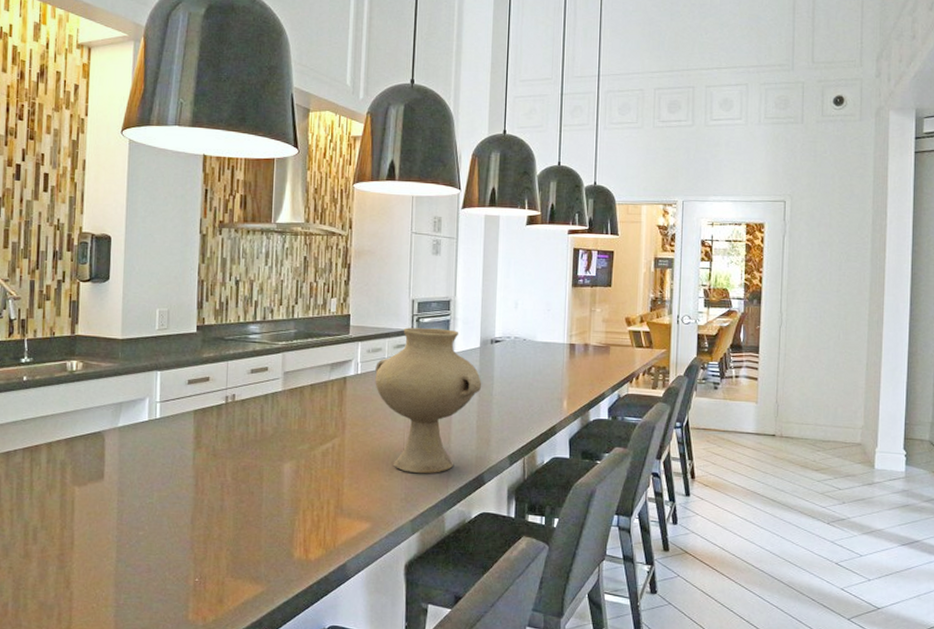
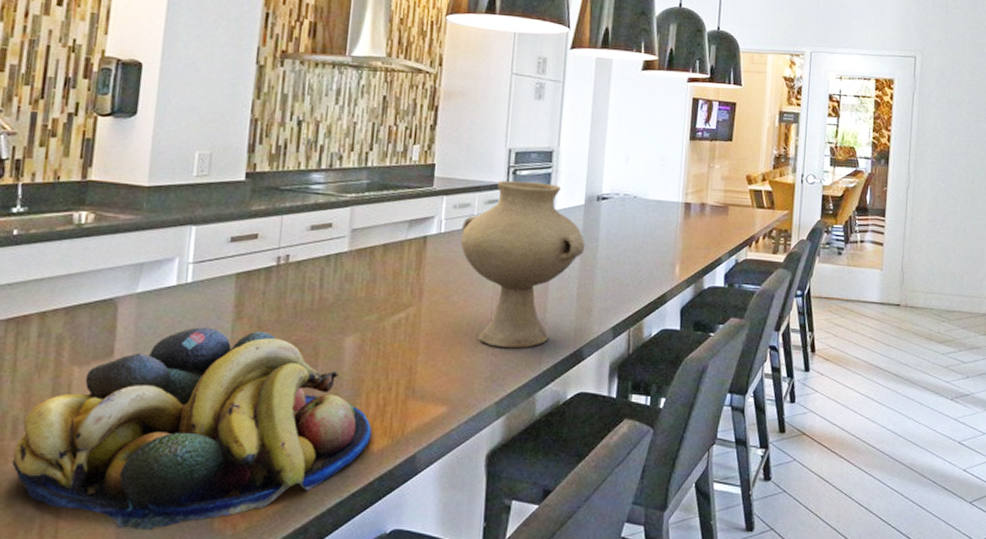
fruit bowl: none [34,455,310,619] -> present [11,327,372,530]

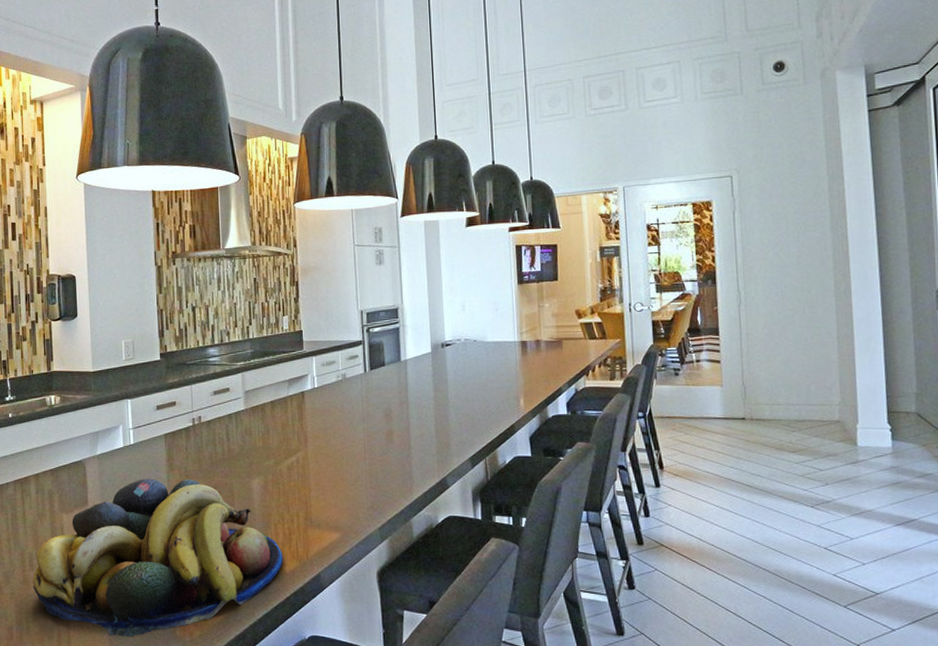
vase: present [461,180,585,349] -> none [331,337,437,482]

